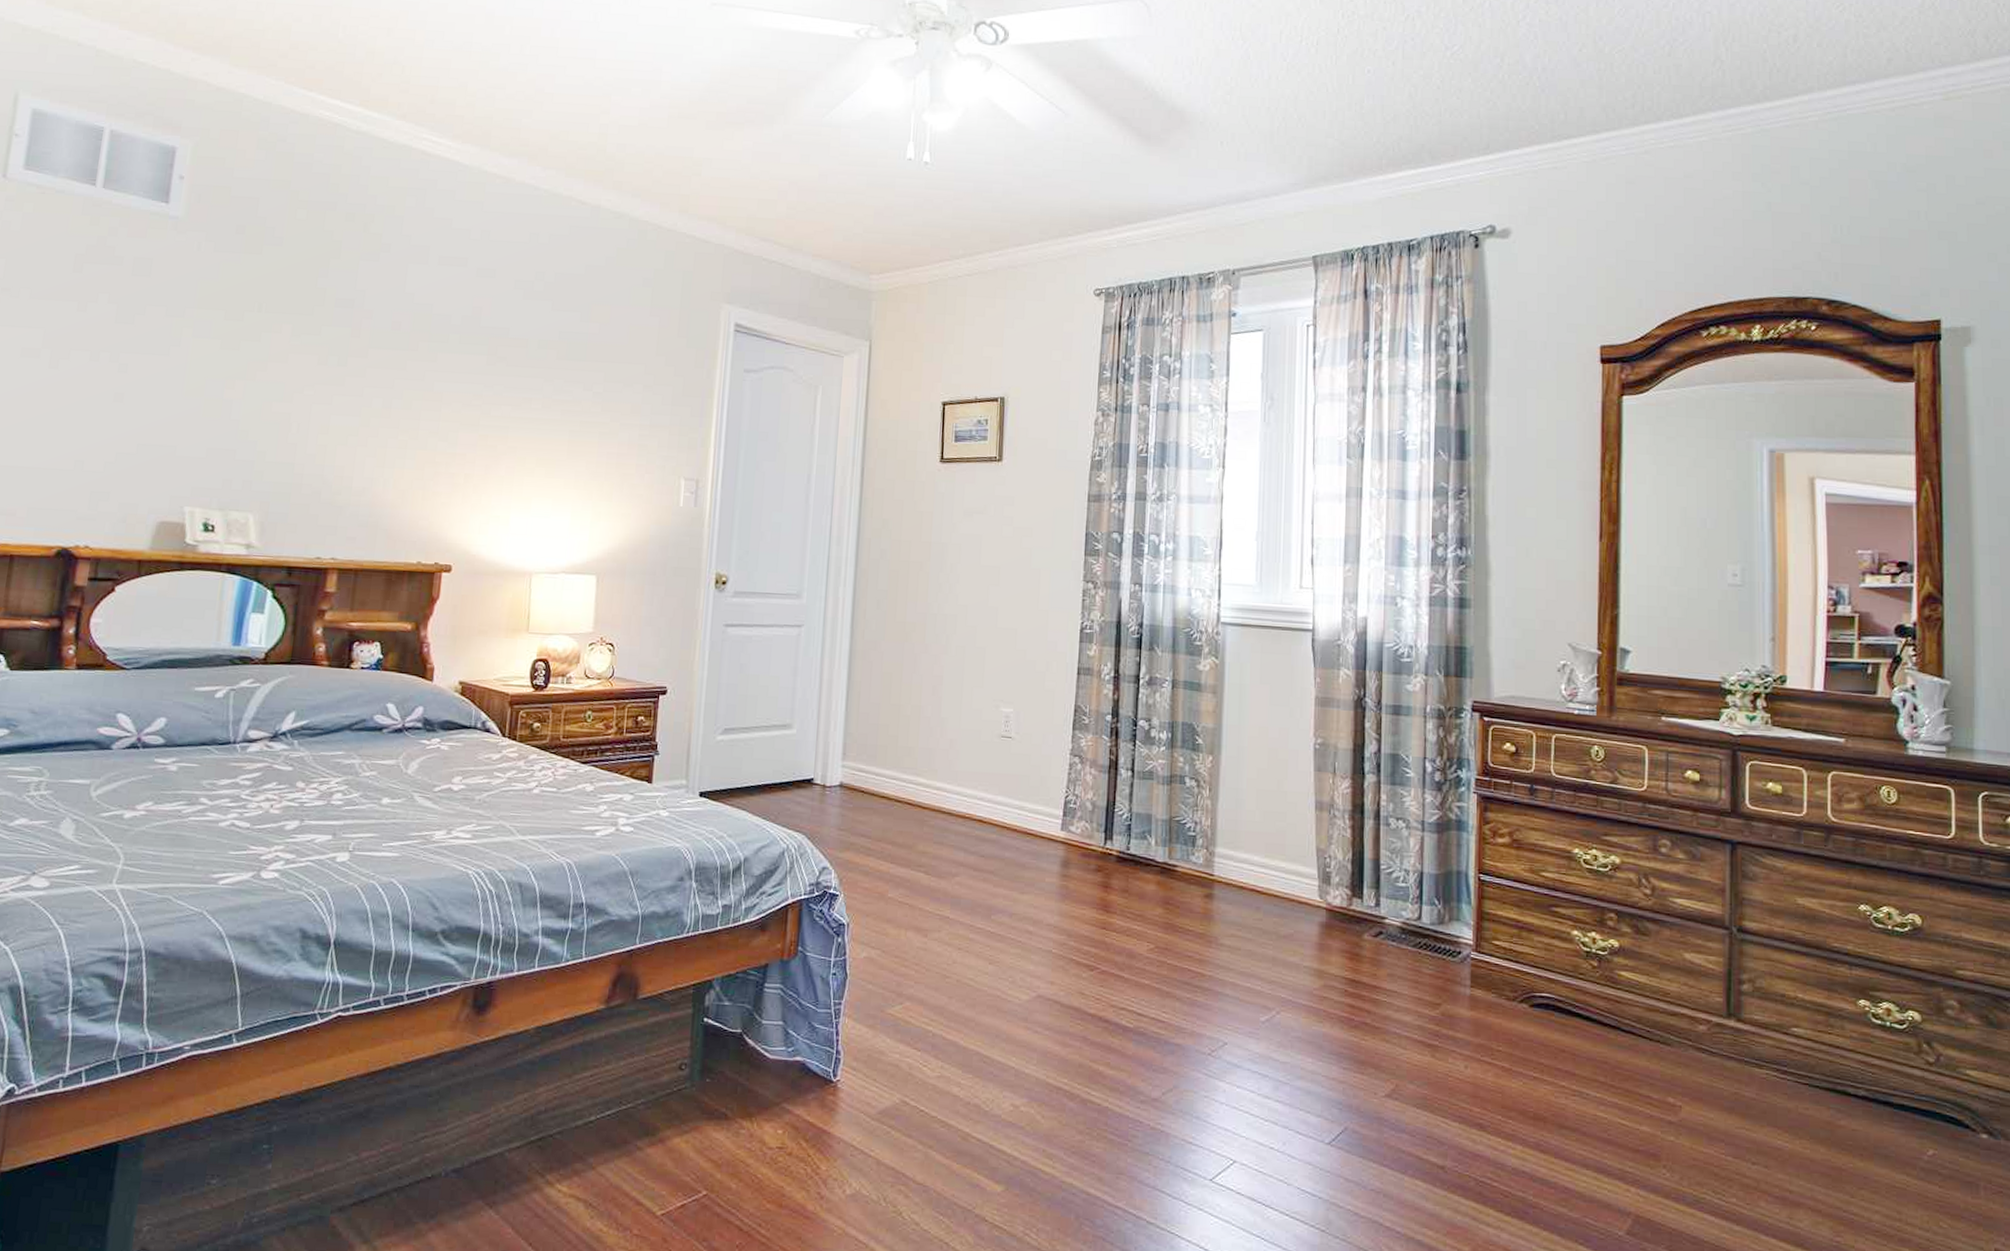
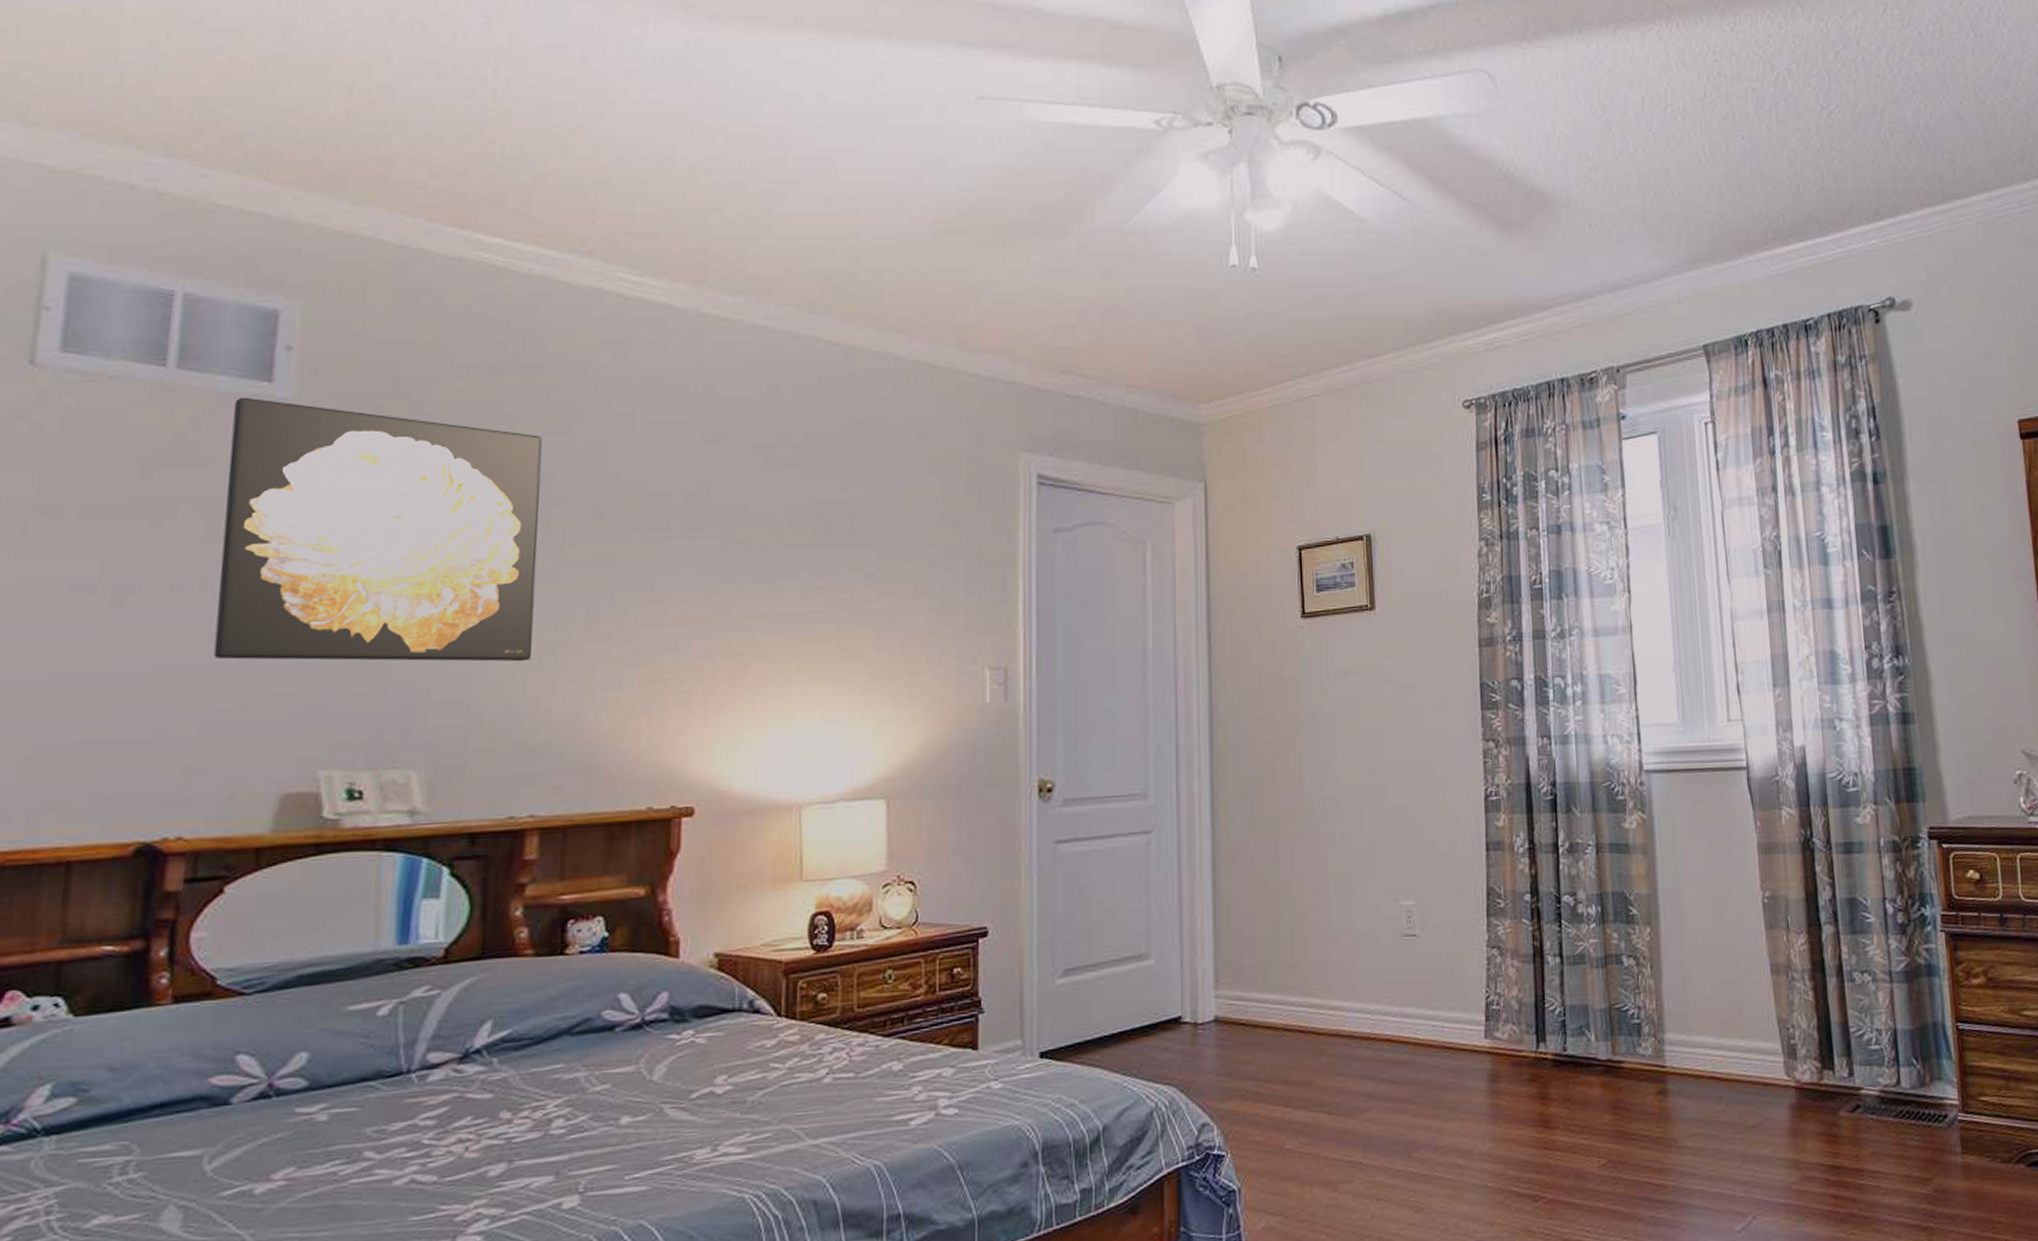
wall art: none [117,213,359,438] -> present [213,397,543,662]

